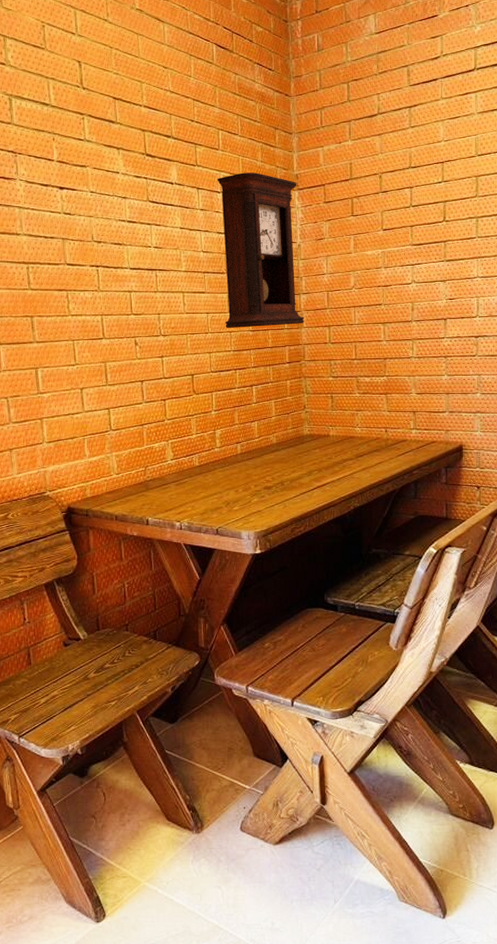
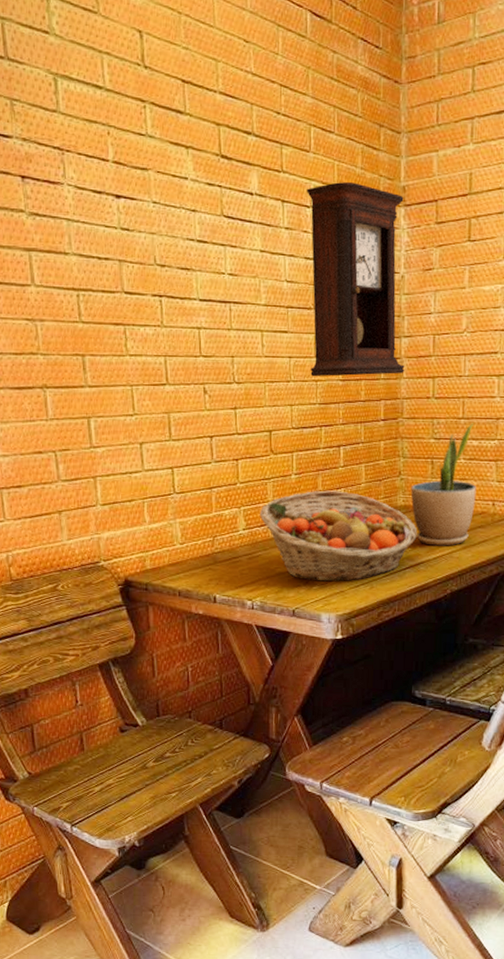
fruit basket: none [184,423,322,503] -> present [259,490,417,582]
potted plant: none [314,363,371,468] -> present [410,423,476,546]

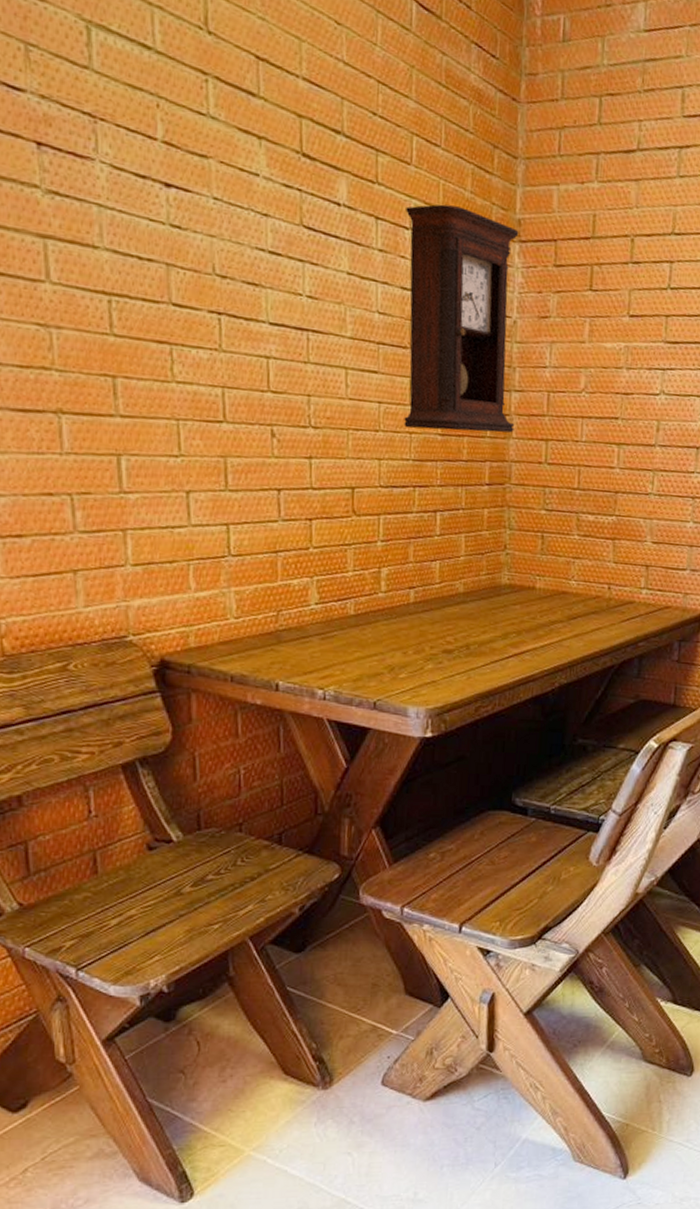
fruit basket: present [259,490,417,582] -> none [336,562,524,671]
potted plant: present [410,423,476,546] -> none [517,495,591,633]

